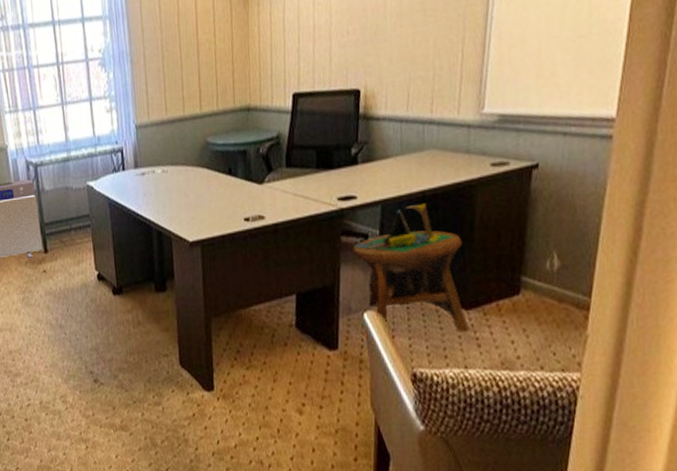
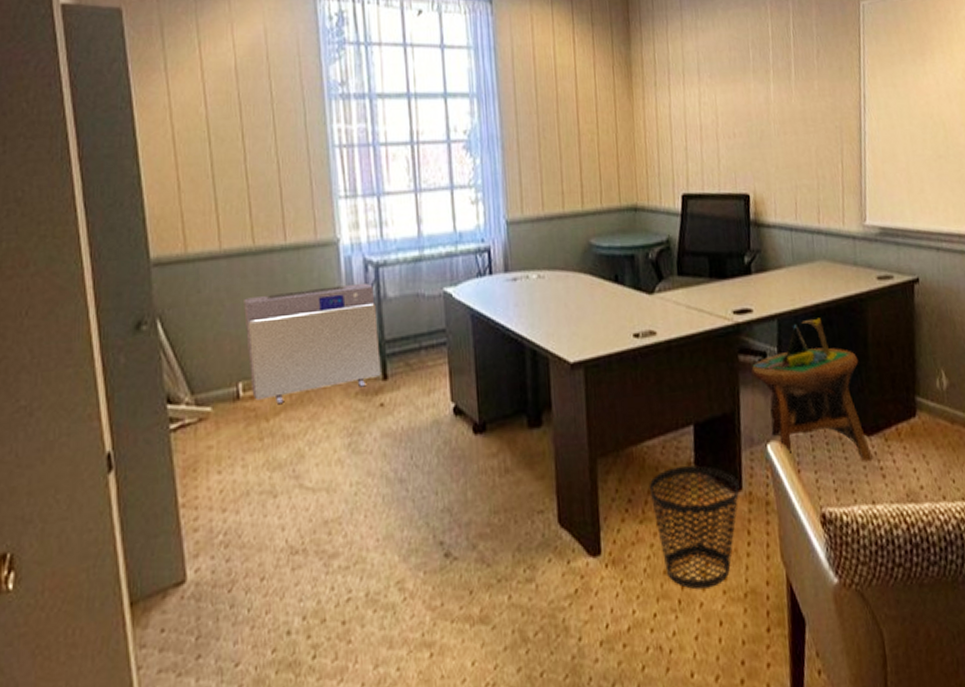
wastebasket: none [255,327,336,423] -> present [649,465,740,590]

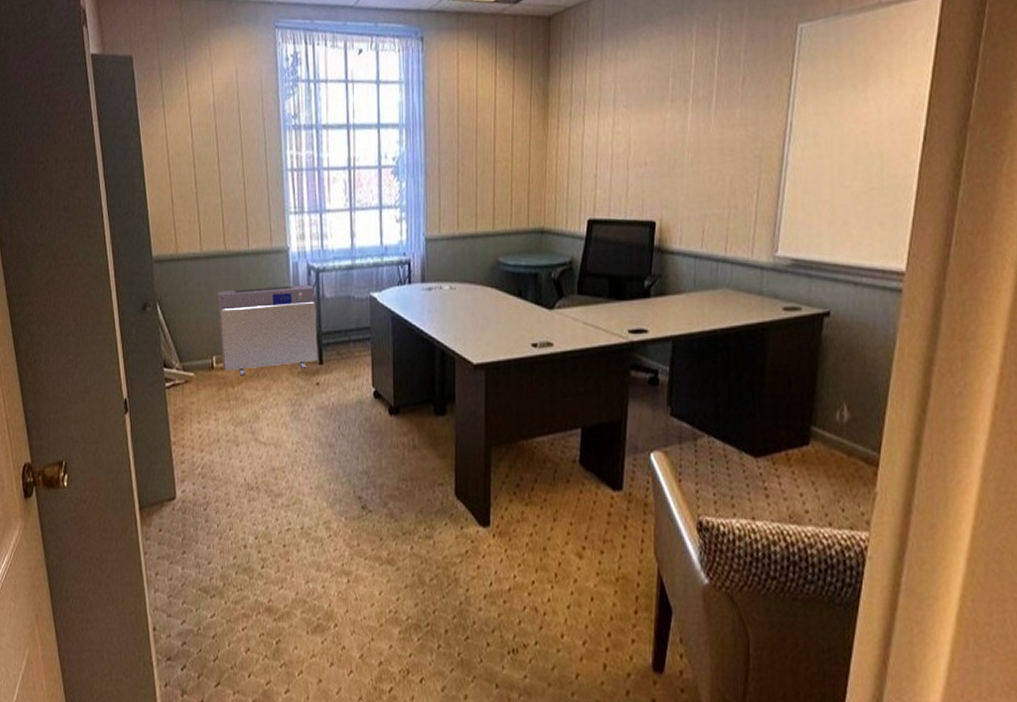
wastebasket: present [649,465,740,590] -> none [536,463,620,568]
side table: present [750,318,873,462] -> none [640,343,757,481]

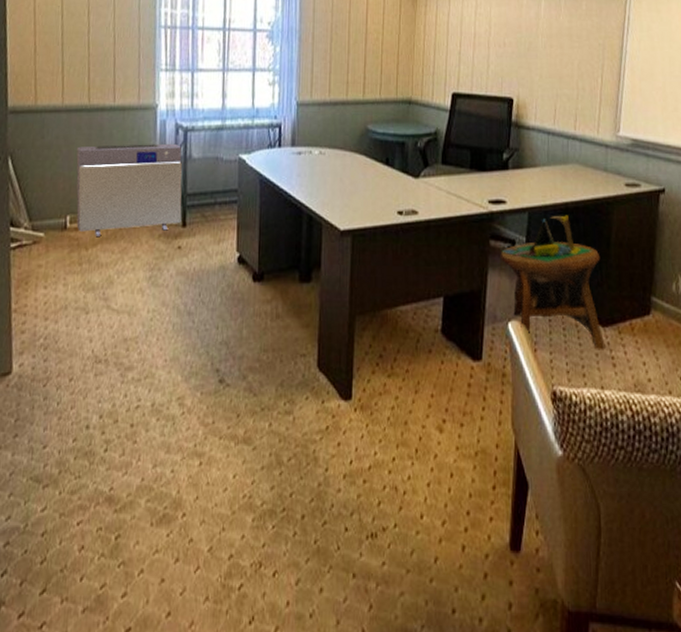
side table: none [640,343,757,481] -> present [499,215,605,350]

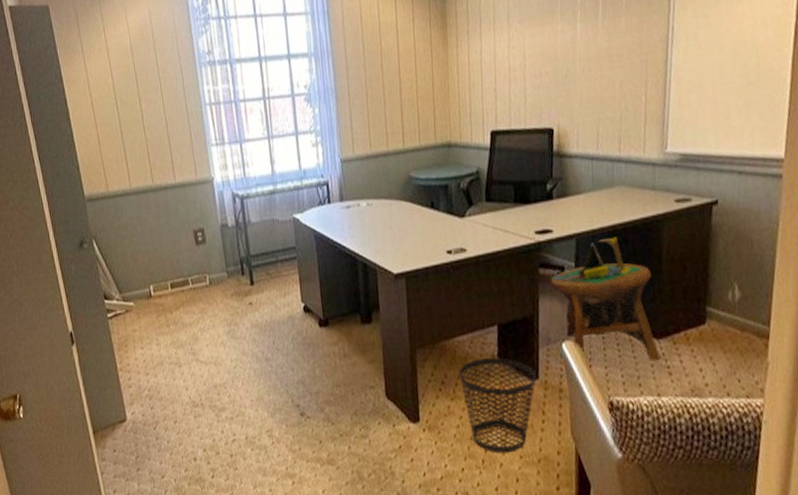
air purifier: present [76,143,183,236] -> none [149,211,249,301]
wastebasket: none [399,333,480,443] -> present [459,358,537,453]

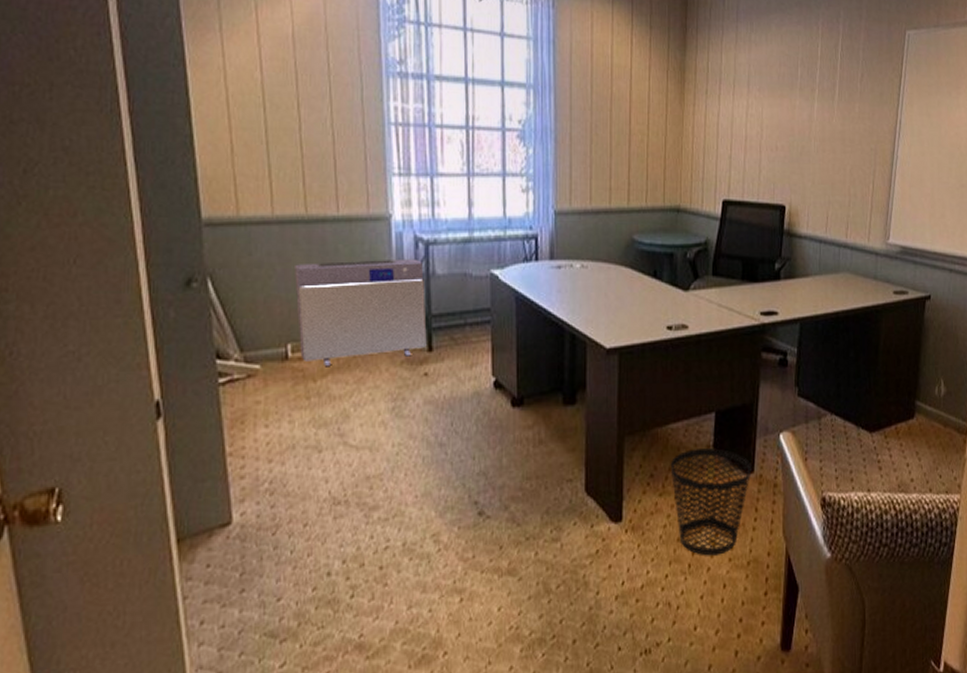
air purifier: none [149,211,249,301] -> present [295,258,427,366]
side table: present [549,237,661,361] -> none [771,324,872,455]

